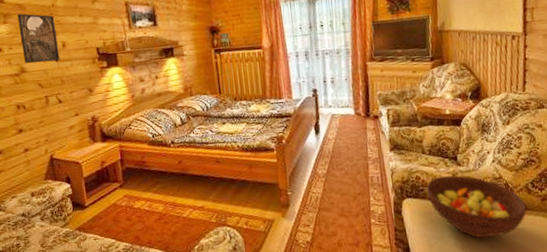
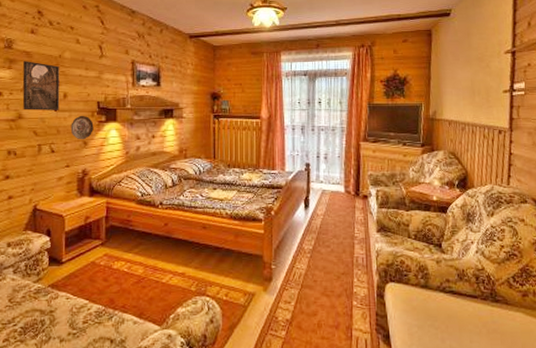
decorative plate: none [73,63,97,87] -> present [70,115,94,139]
fruit bowl: present [426,175,527,239] -> none [410,263,508,331]

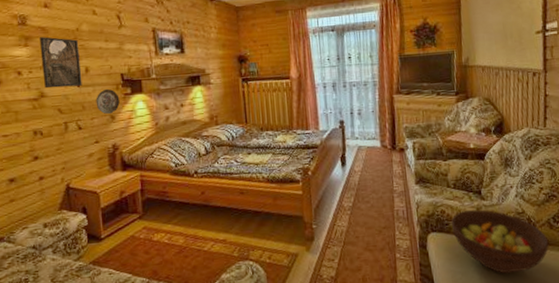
fruit bowl: none [410,263,508,331] -> present [451,209,549,274]

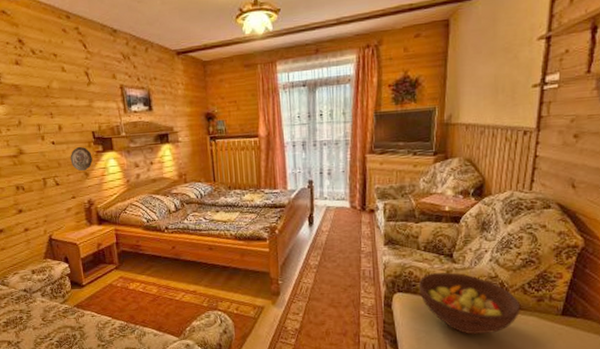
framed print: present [40,37,82,89] -> none [14,94,57,146]

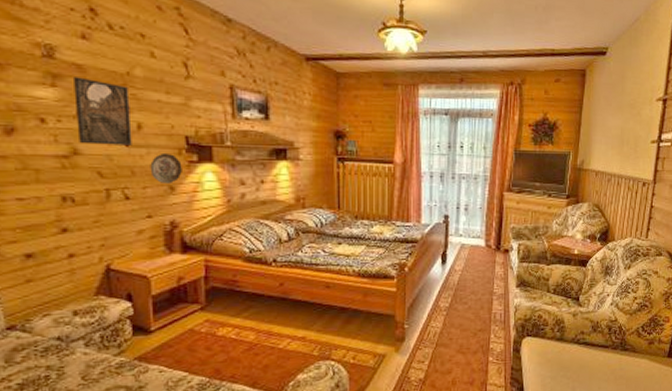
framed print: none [14,94,57,146] -> present [74,77,132,145]
fruit bowl: present [418,272,521,335] -> none [546,316,635,379]

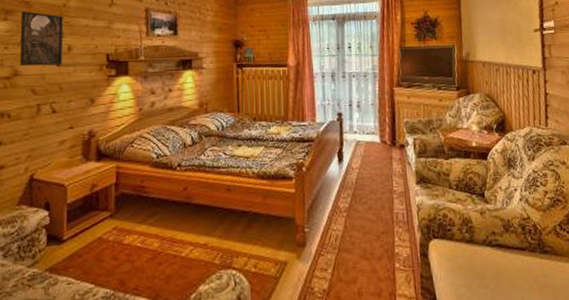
decorative plate: present [150,152,182,183] -> none [75,69,102,97]

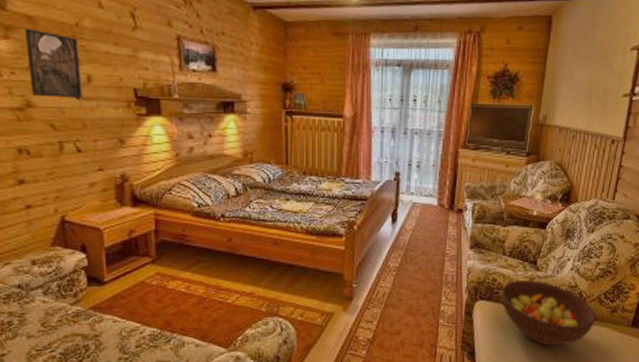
fruit bowl: none [453,214,557,288] -> present [500,280,596,346]

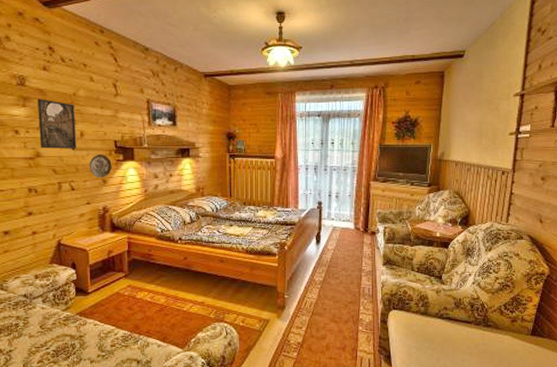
decorative plate: none [100,105,131,136] -> present [89,154,112,177]
fruit bowl: present [500,280,596,346] -> none [411,293,498,352]

